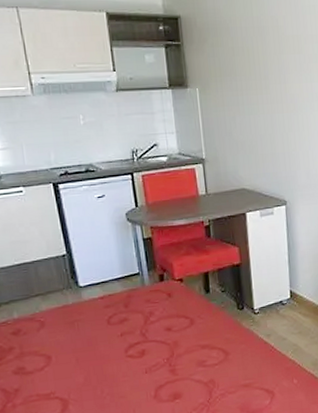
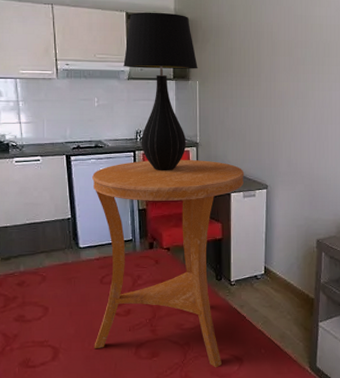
side table: none [86,178,260,404] -> present [92,159,245,368]
table lamp: none [109,10,196,194] -> present [123,12,198,171]

